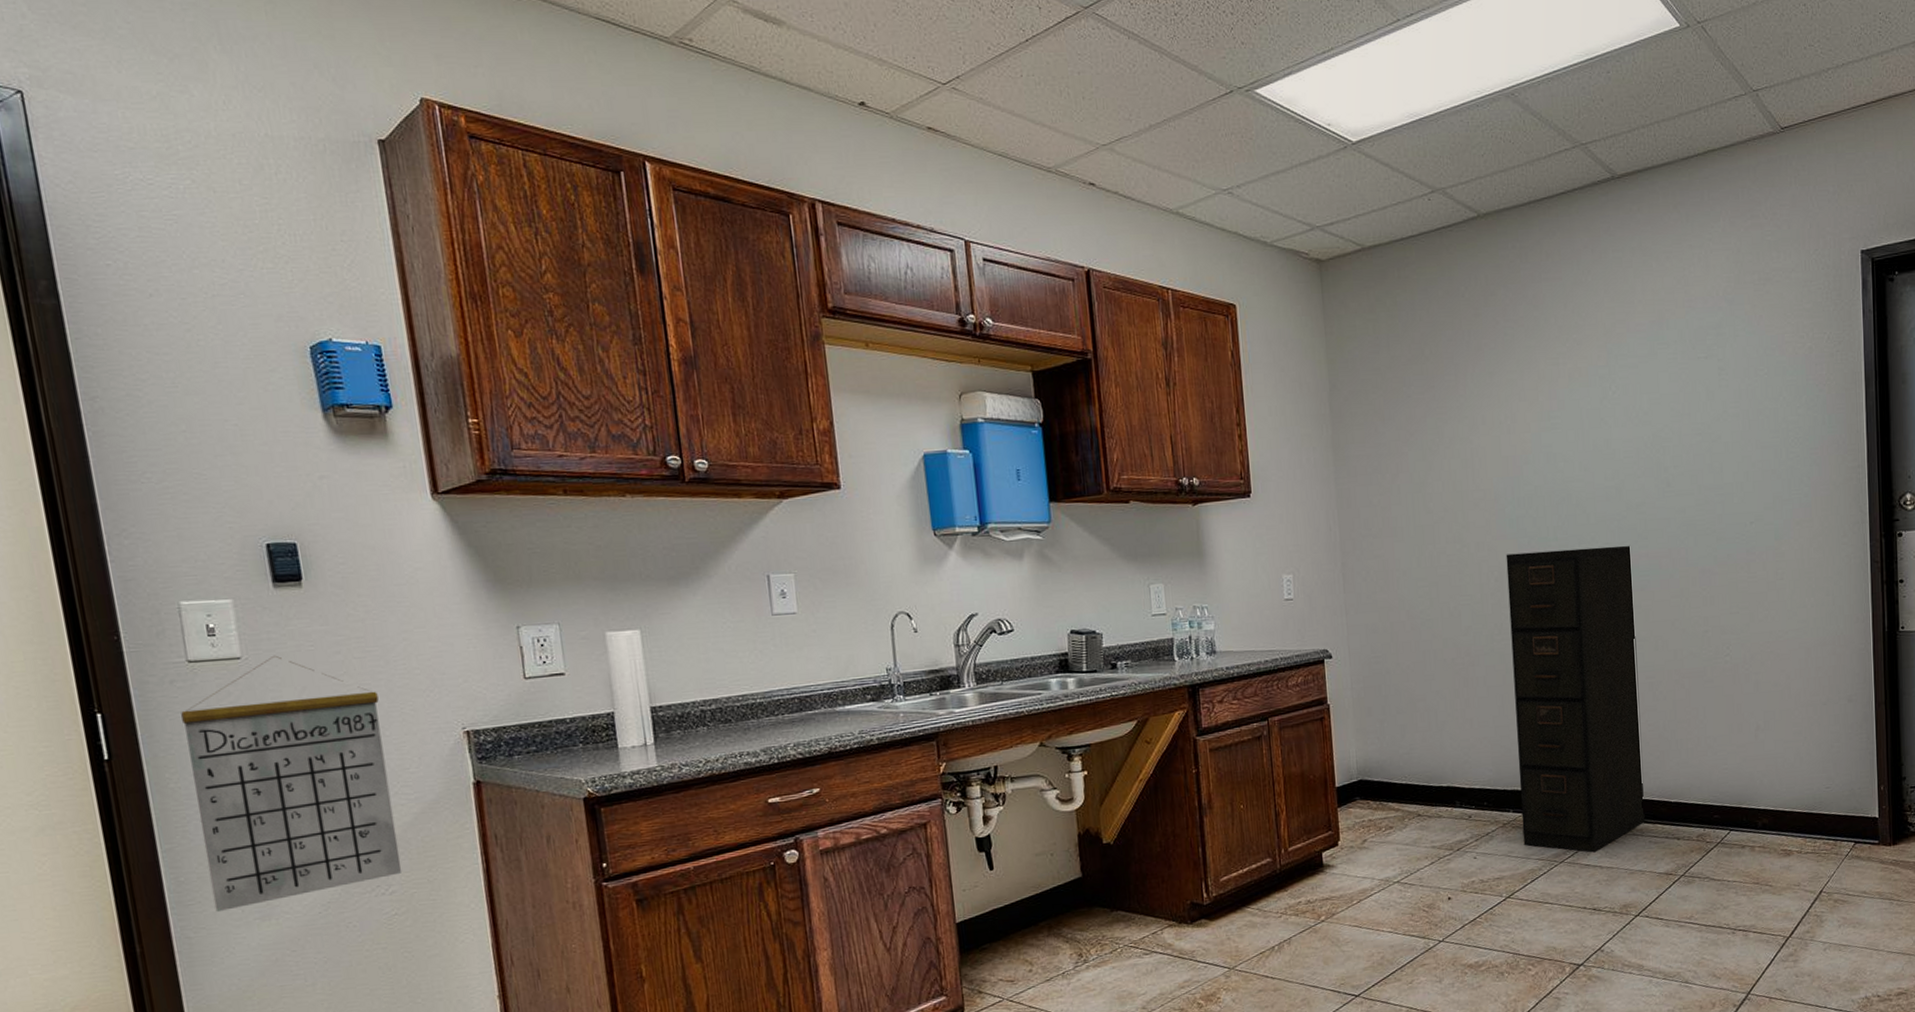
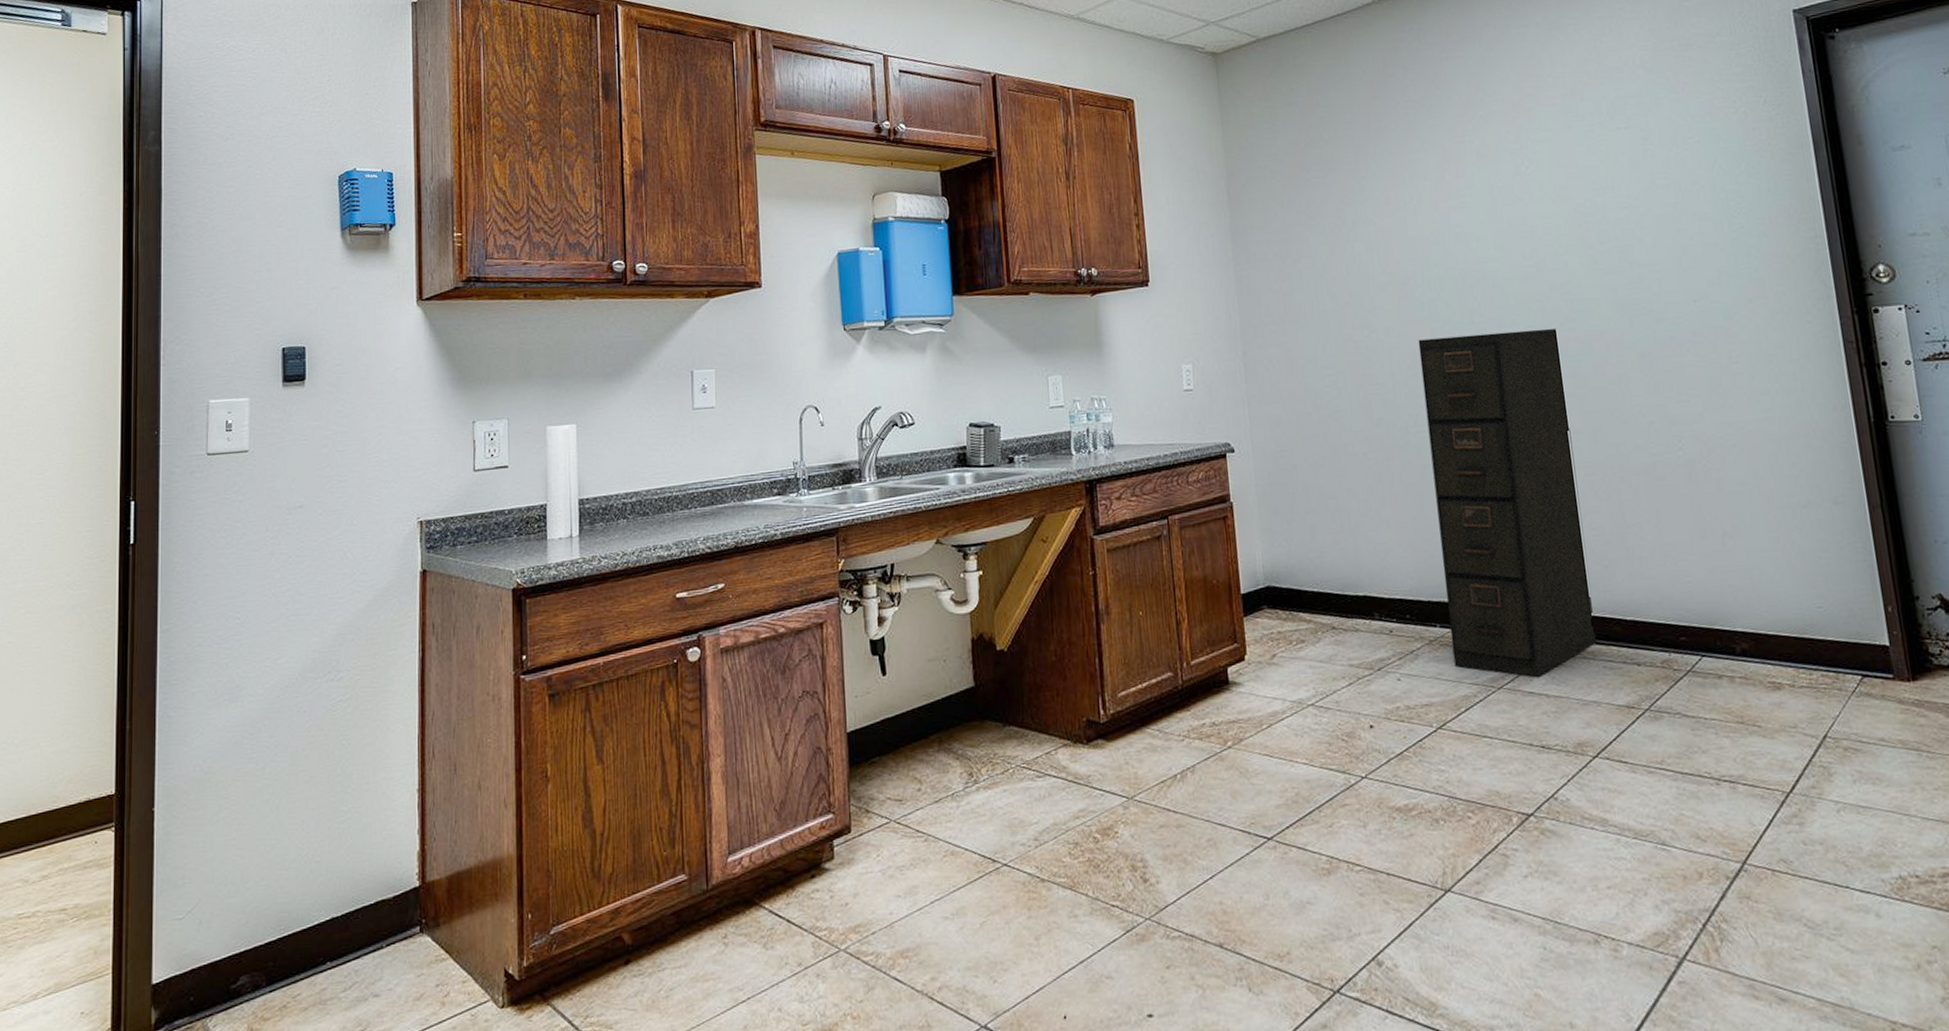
calendar: present [181,655,402,913] -> none [194,448,352,693]

